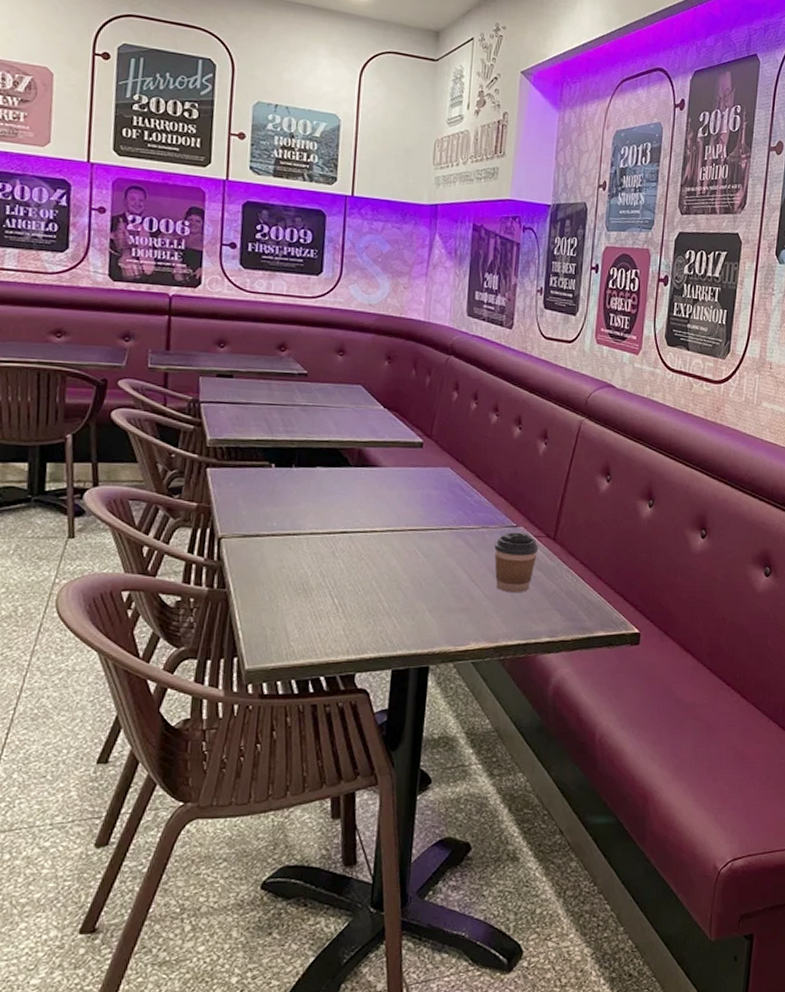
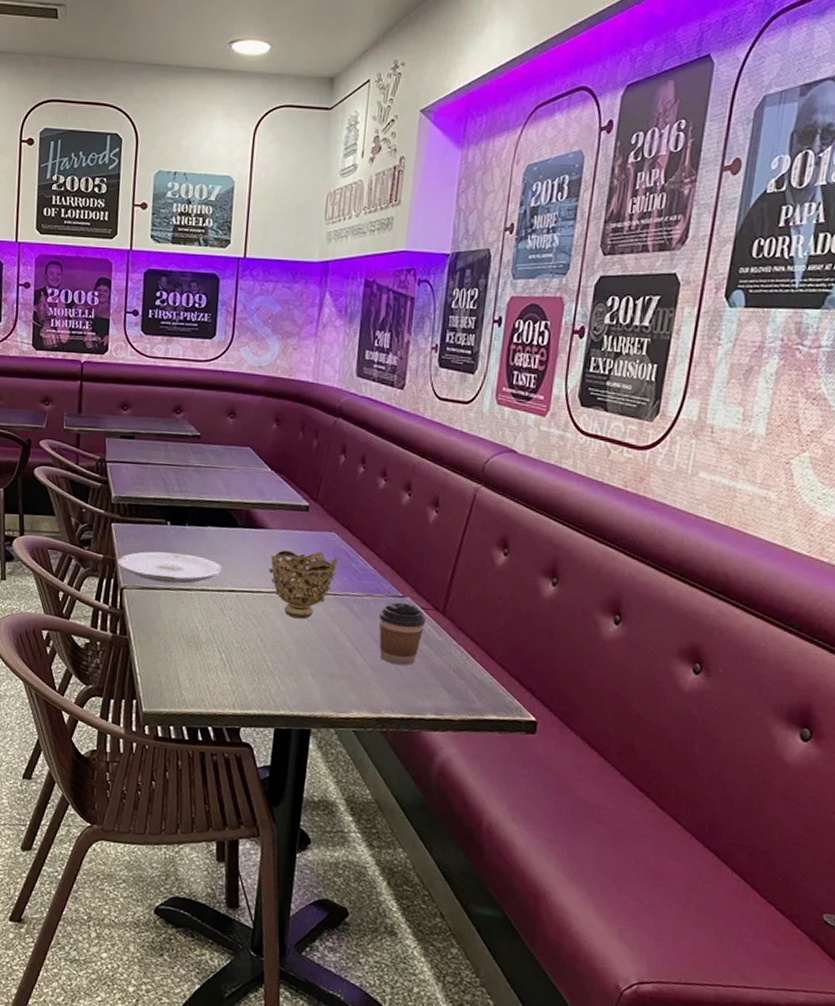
plate: none [214,495,334,529] -> present [117,551,223,584]
decorative bowl: none [382,487,453,556] -> present [268,550,338,620]

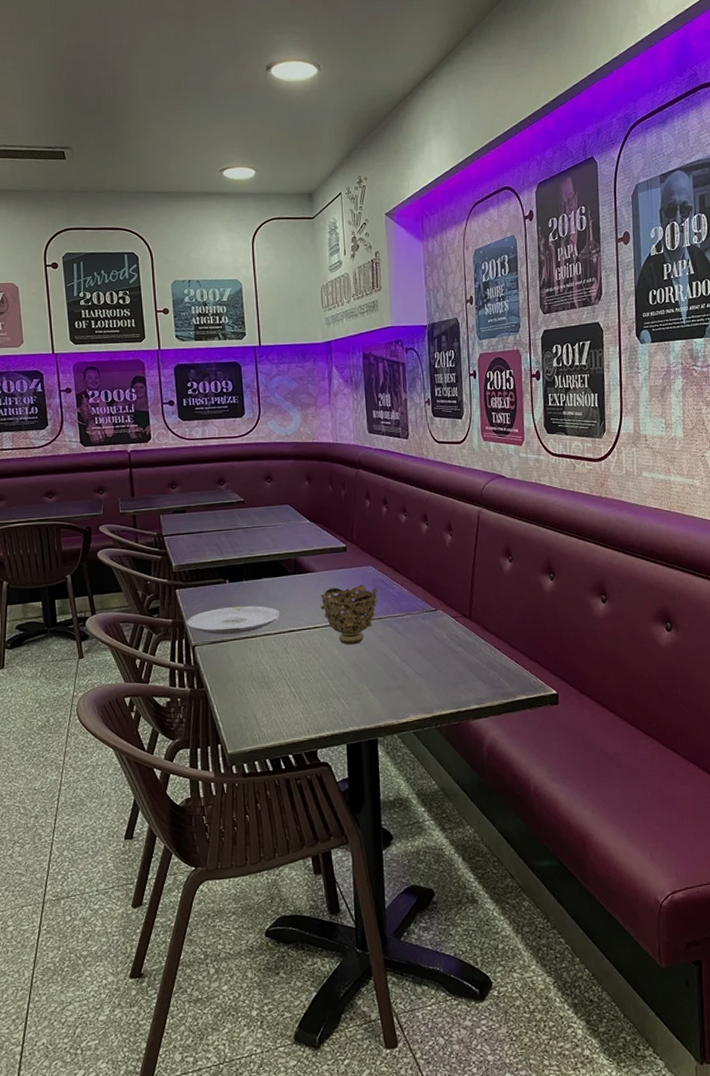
coffee cup: present [379,602,426,666] -> none [419,615,457,669]

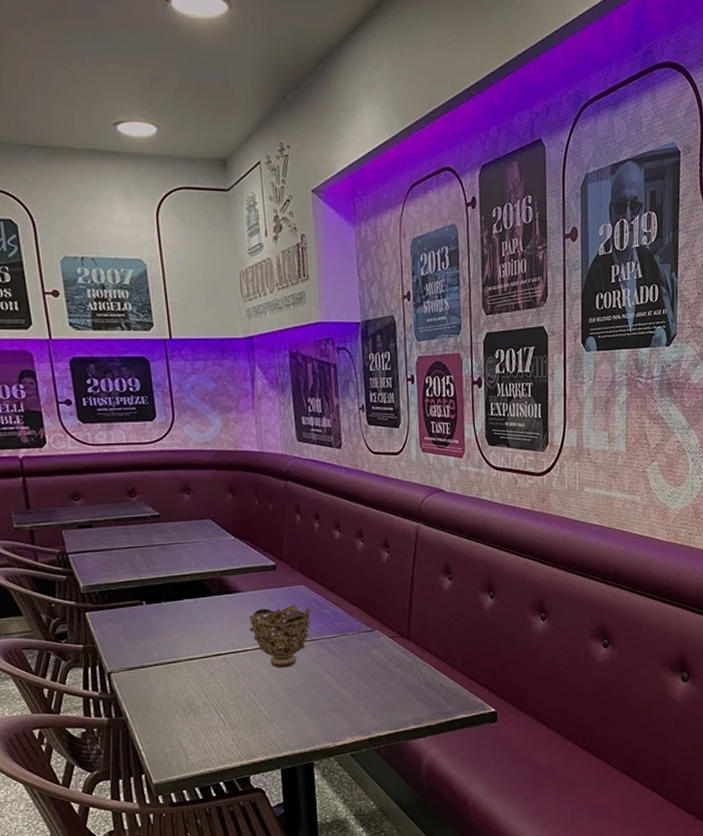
plate: present [186,605,281,635] -> none [99,628,206,660]

